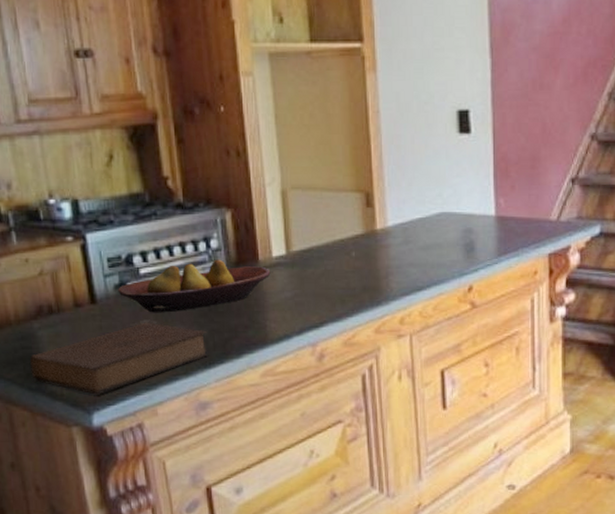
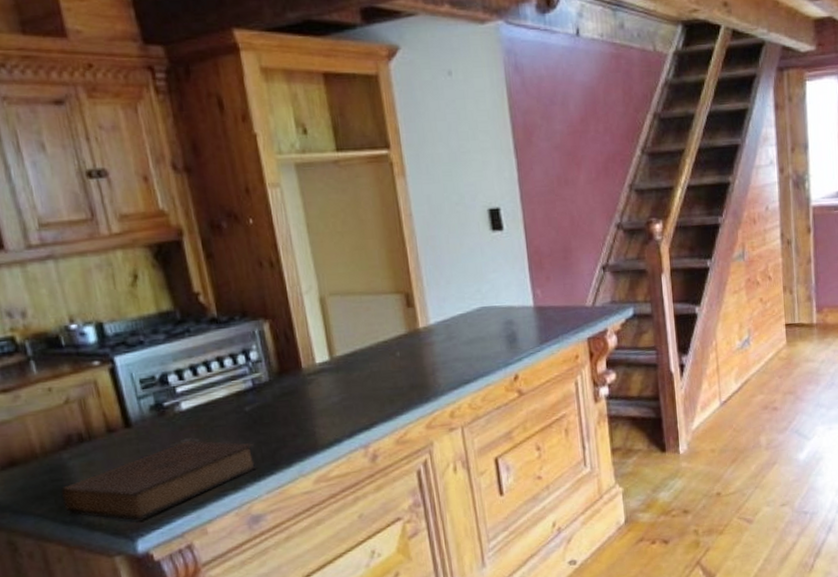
fruit bowl: present [118,259,271,313] -> none [154,370,316,431]

